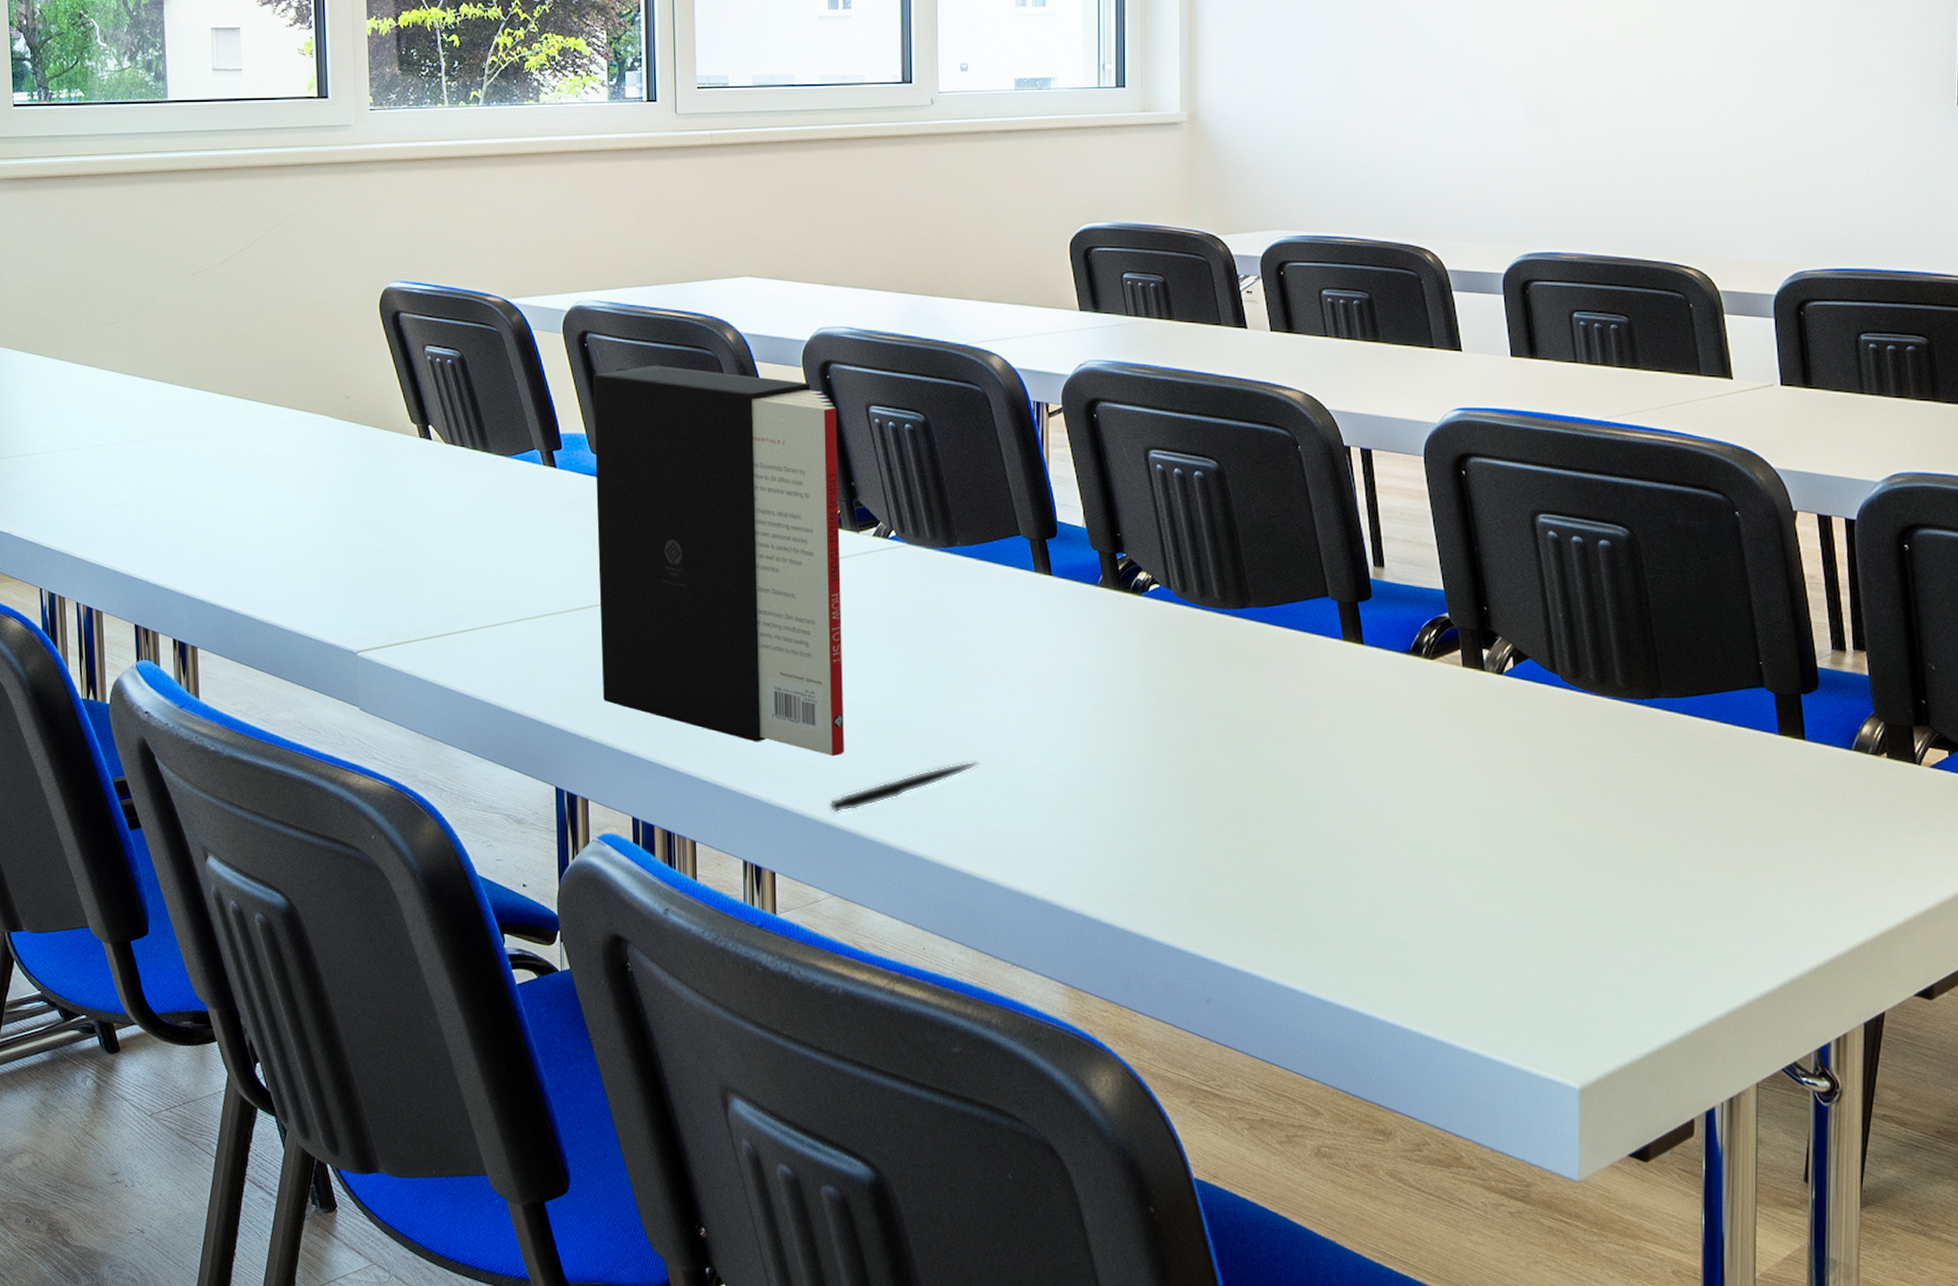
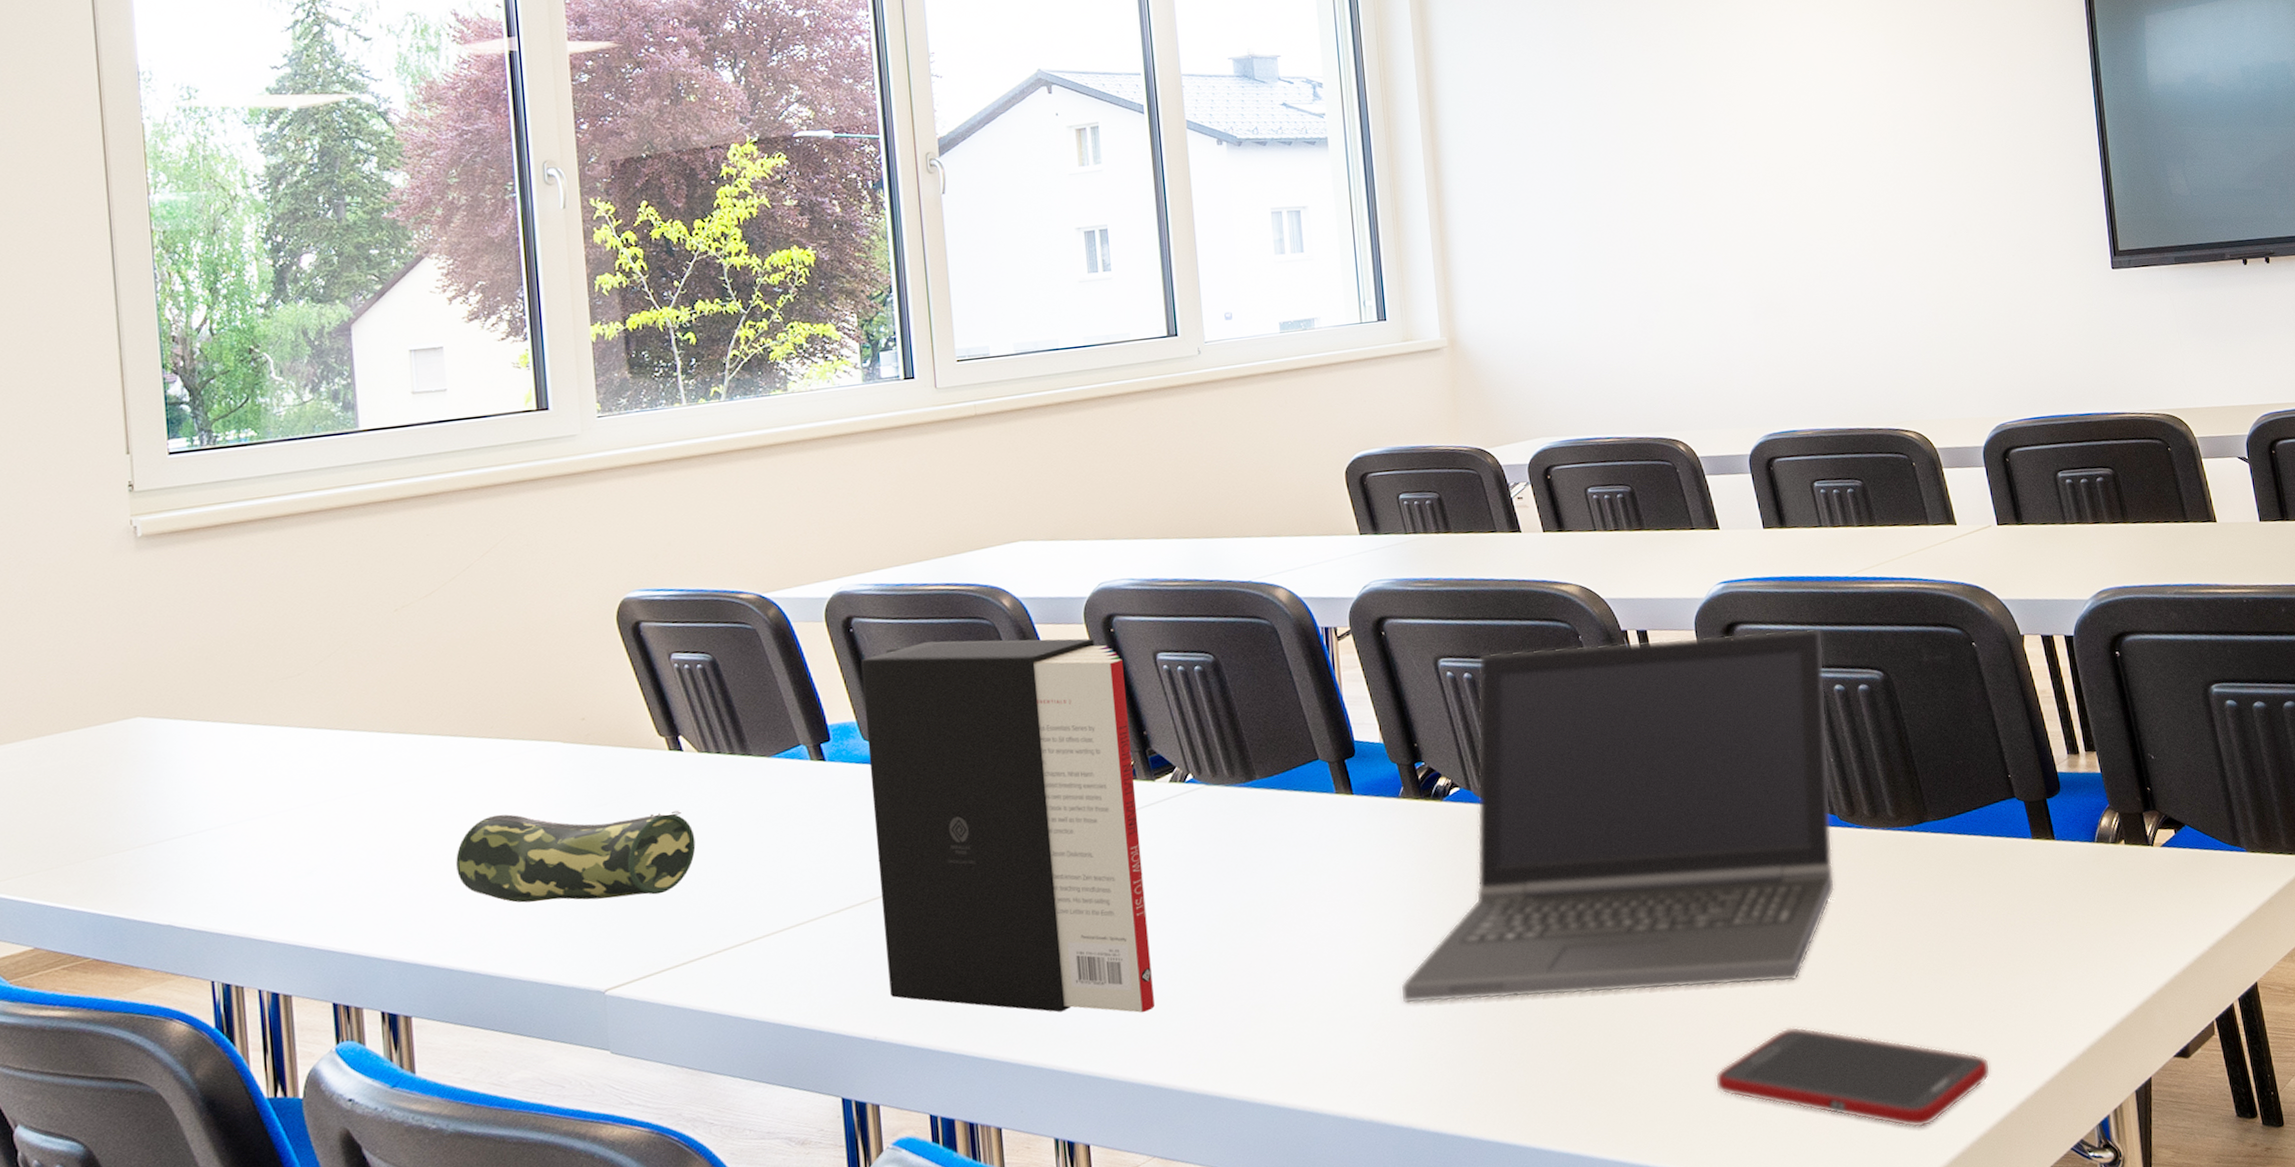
pencil case: none [237,476,439,571] -> present [456,810,696,903]
pen: present [829,761,979,813] -> none [1142,992,1295,1071]
laptop computer: none [1082,450,1565,839] -> present [1400,628,1835,1004]
cell phone: none [1397,886,1701,1015] -> present [1714,1026,1991,1128]

